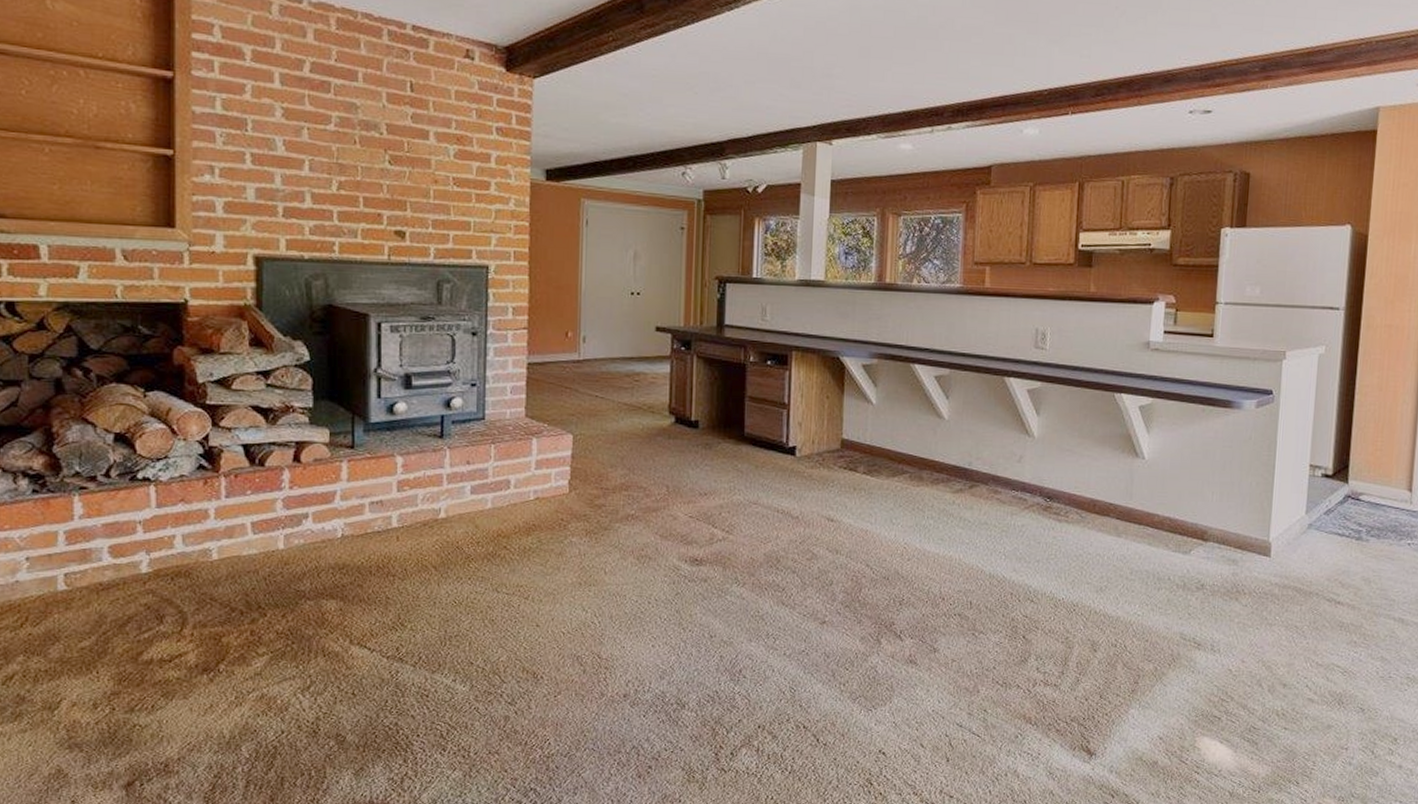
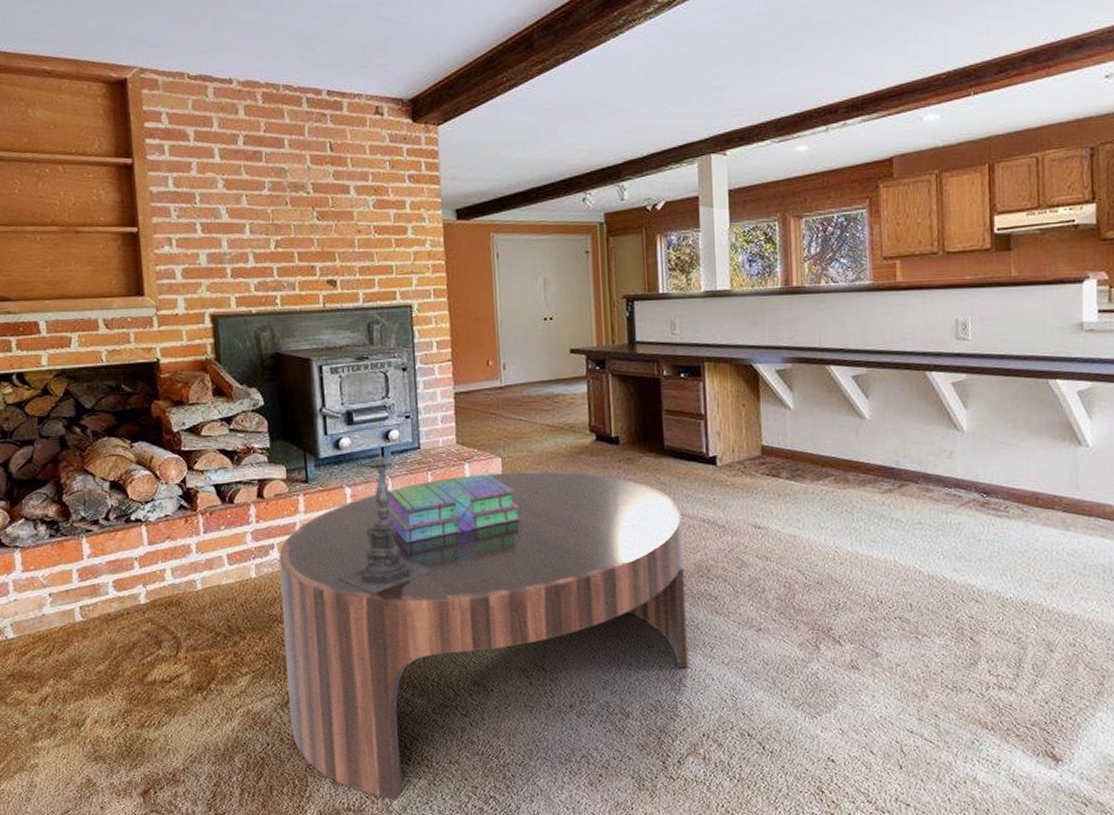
coffee table: none [311,450,756,793] -> present [279,471,689,800]
candle holder: none [381,412,491,573] -> present [339,444,436,595]
stack of books: none [441,450,589,519] -> present [387,473,521,543]

